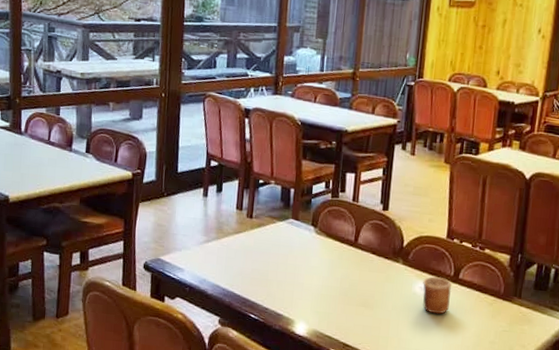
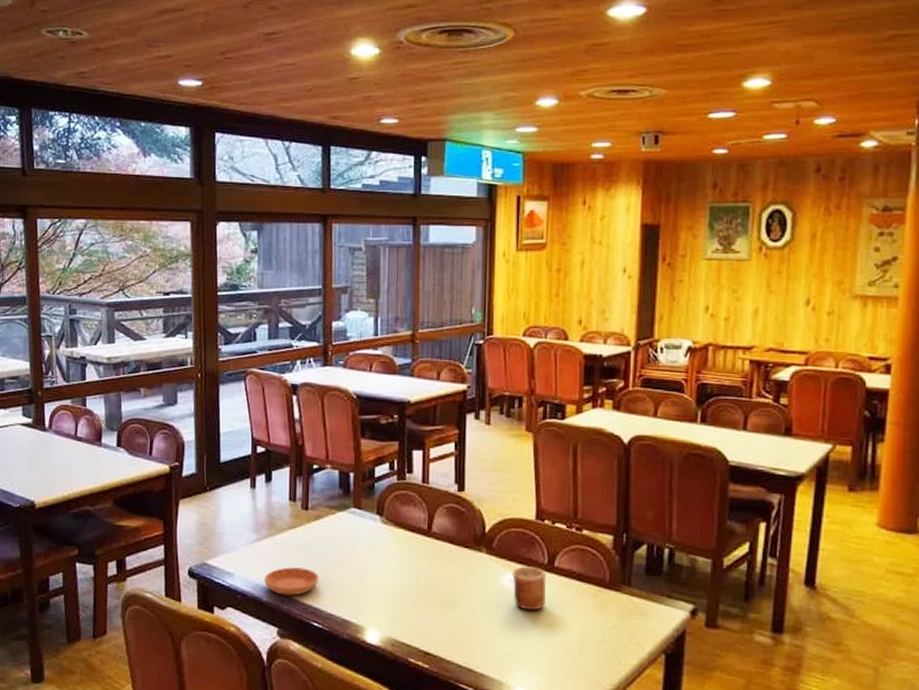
saucer: none [210,266,258,291] -> present [264,567,319,596]

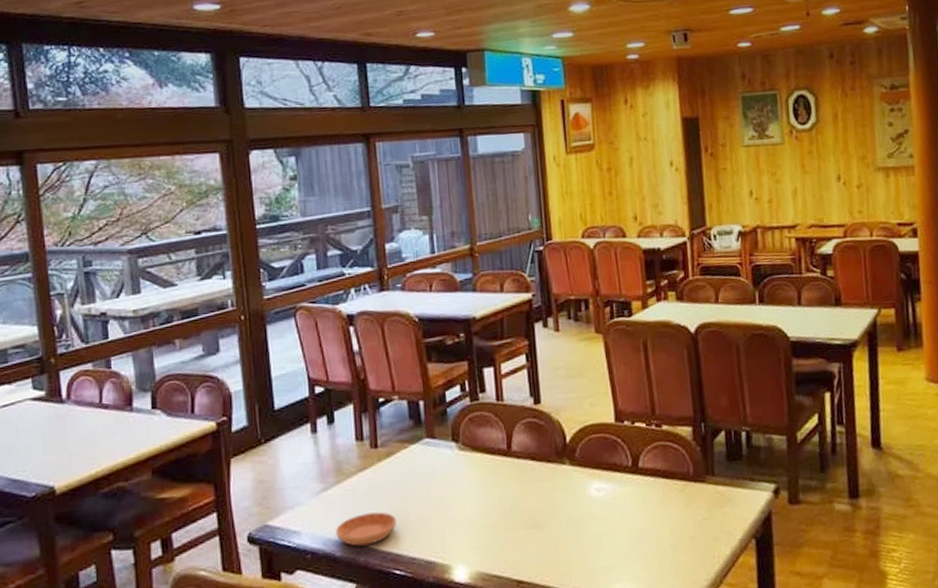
cup: present [512,565,547,611] -> none [598,470,634,518]

